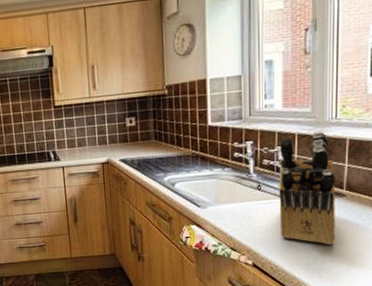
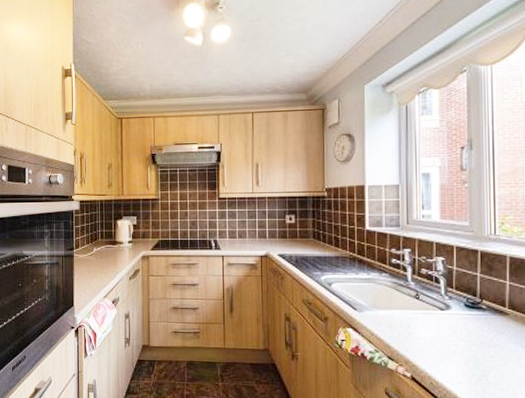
knife block: present [279,131,336,245] -> none [438,245,499,365]

